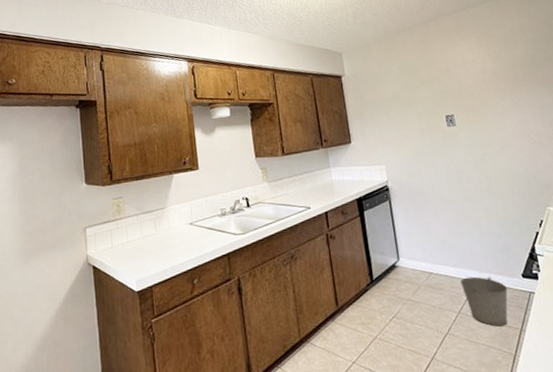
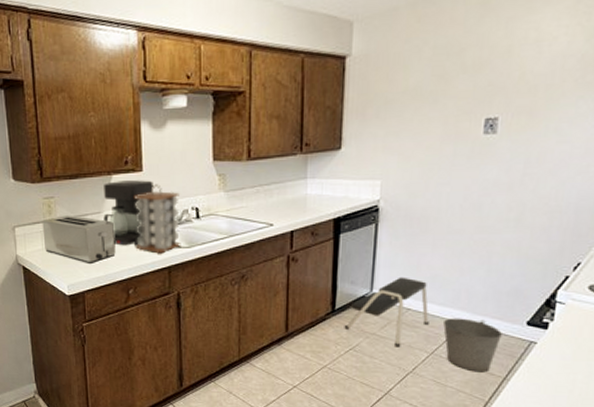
toaster: none [112,212,180,258] -> present [42,215,116,265]
coffee maker: none [166,176,209,238] -> present [103,180,153,246]
spice rack: none [193,179,237,241] -> present [134,184,181,252]
step stool: none [383,244,450,311] -> present [344,277,429,348]

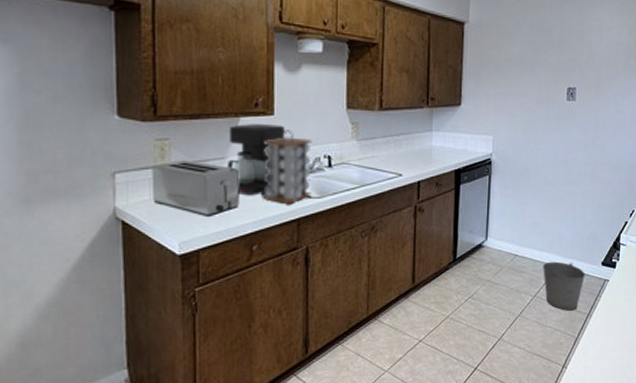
step stool: present [344,277,429,348] -> none [464,225,532,293]

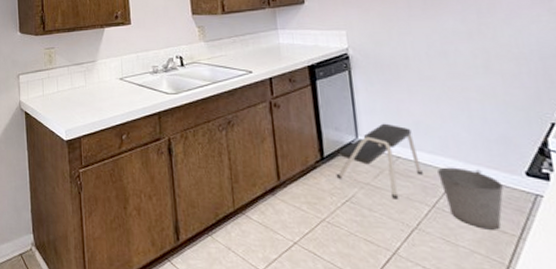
toaster: present [151,160,240,218] -> none [43,64,109,110]
coffee maker: present [227,124,285,196] -> none [97,32,141,92]
spice rack: present [263,129,312,203] -> none [124,35,169,99]
step stool: none [464,225,532,293] -> present [336,123,423,200]

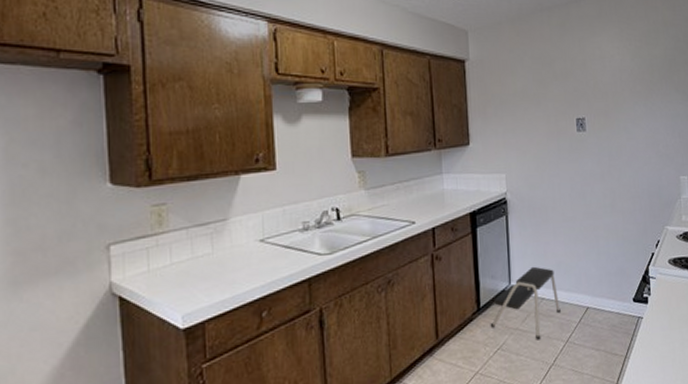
bucket: present [436,167,504,230] -> none [571,301,617,355]

